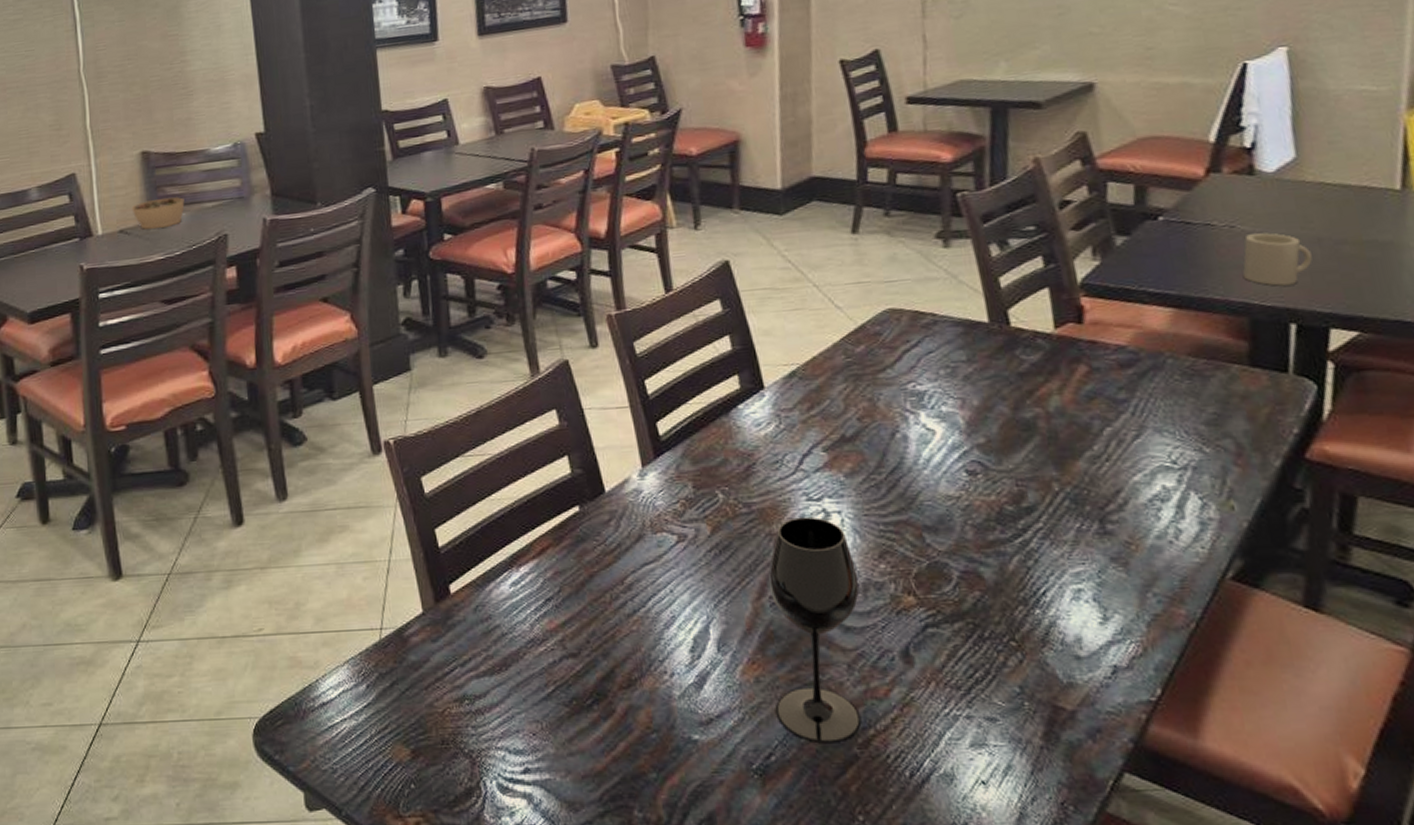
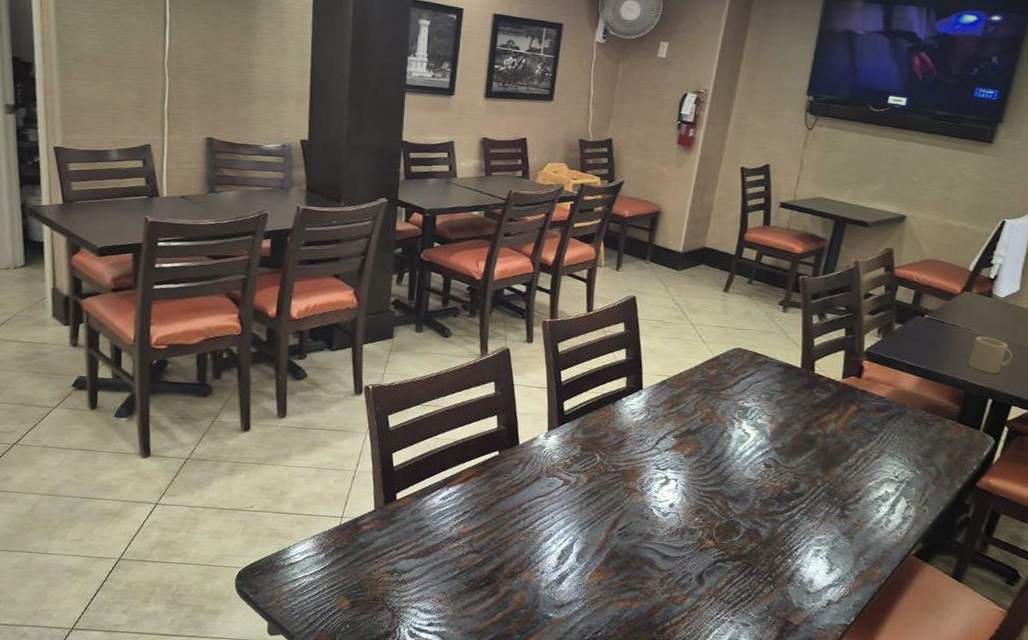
salad: present [131,197,185,230] -> none [193,176,237,201]
wineglass: present [768,516,862,744] -> none [607,479,680,629]

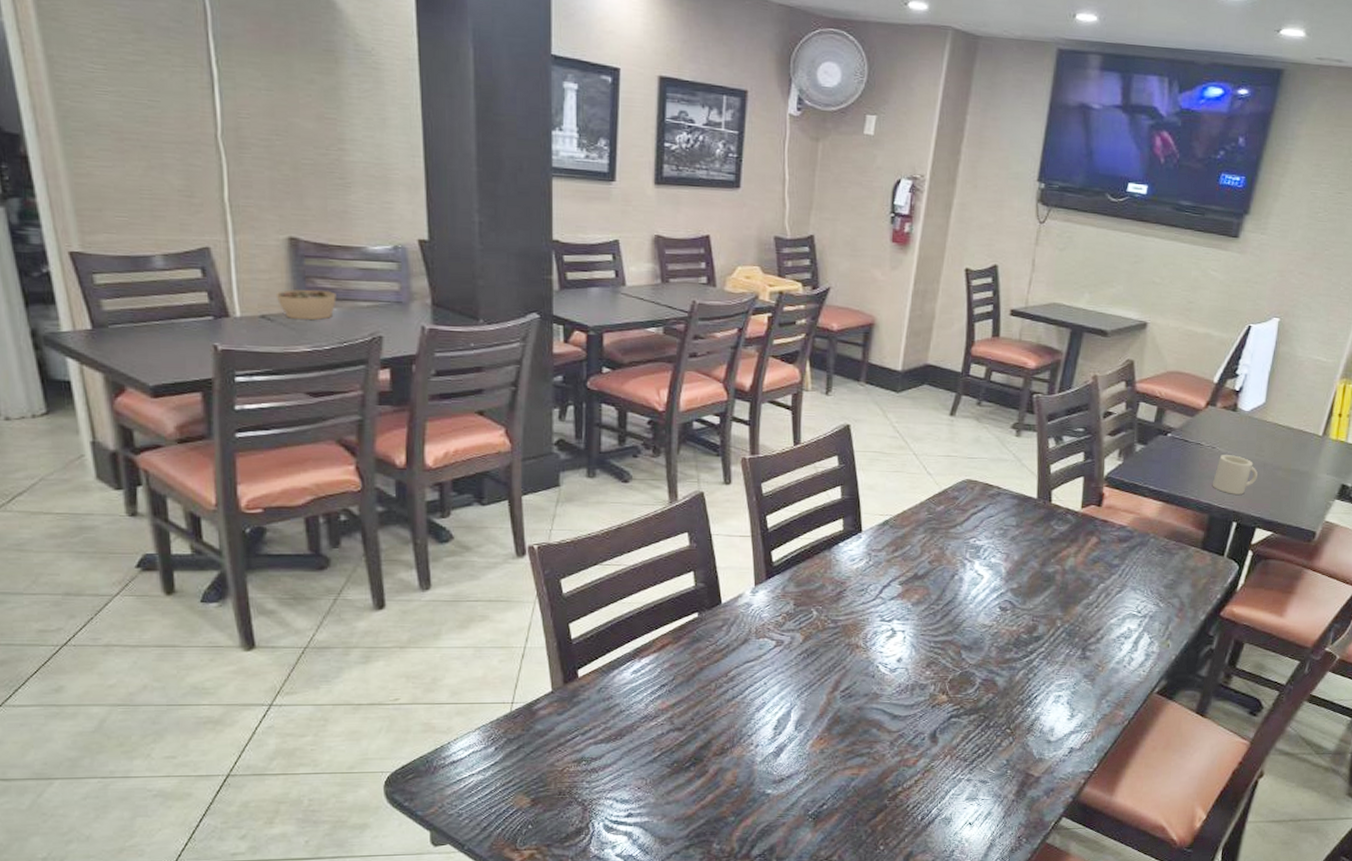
salad: none [193,176,237,201] -> present [276,289,337,321]

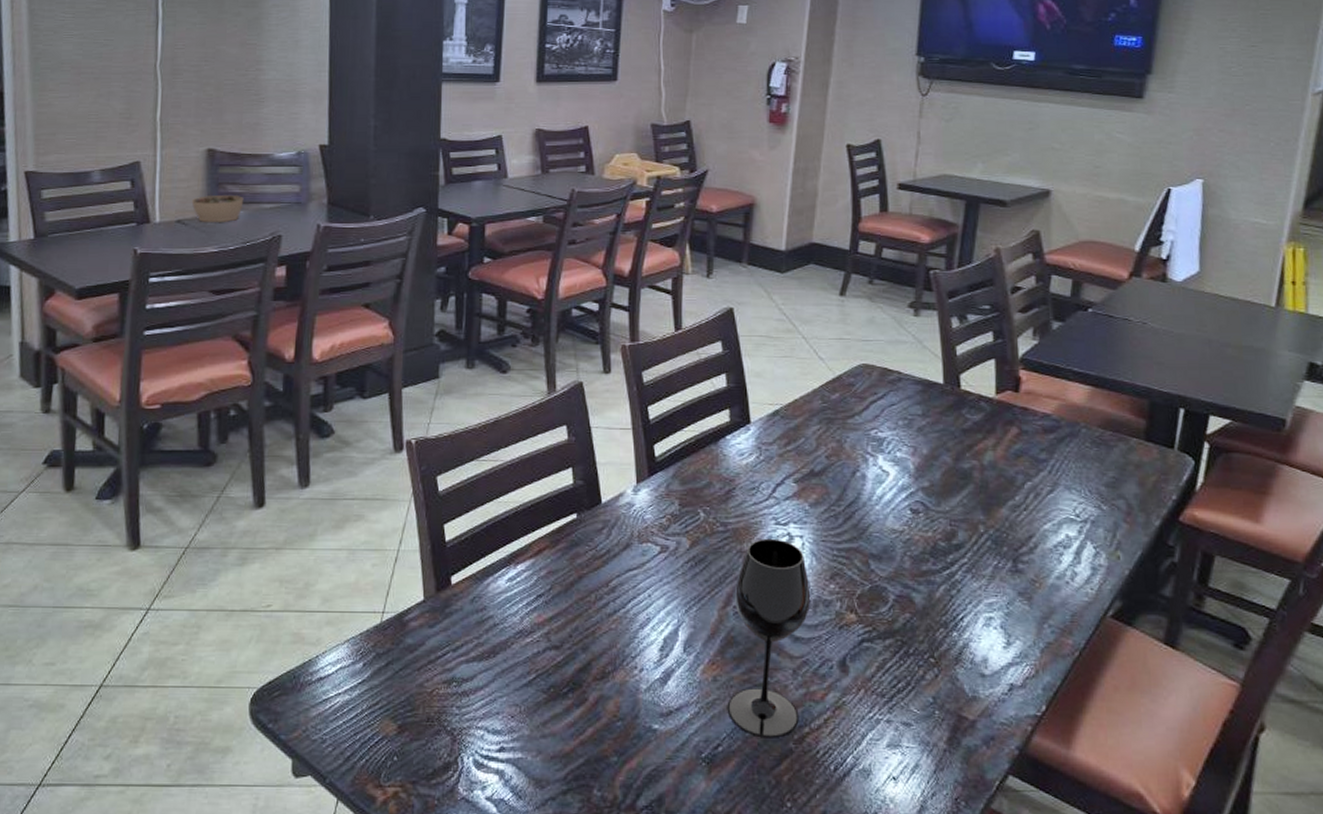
wineglass: none [832,633,909,797] -> present [727,538,811,738]
mug: present [1212,455,1258,495] -> none [1148,331,1202,376]

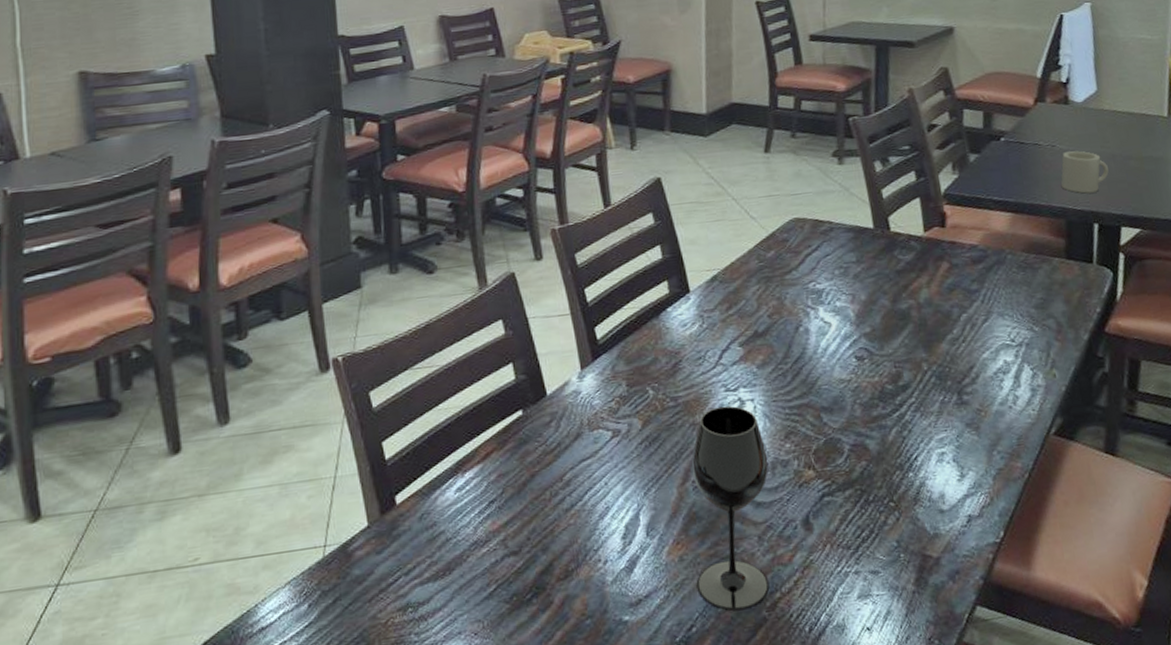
salad: present [191,194,244,223] -> none [65,118,126,153]
mug: none [1148,331,1202,376] -> present [1060,150,1109,194]

